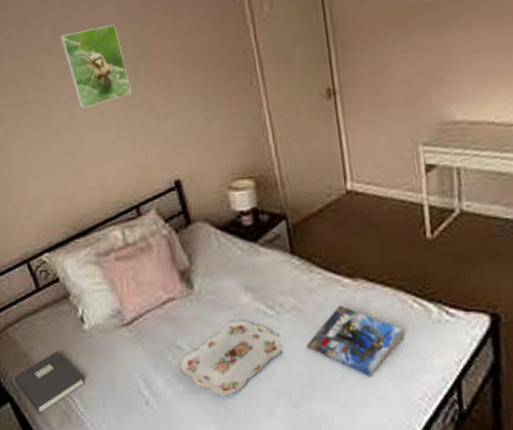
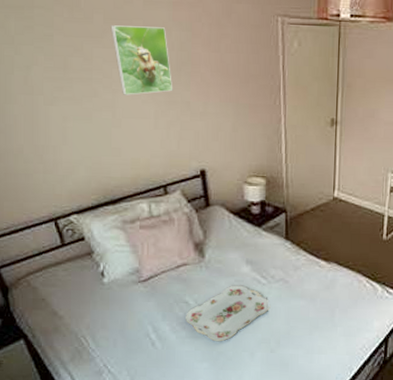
book: present [14,351,86,413] -> none [30,298,99,350]
magazine: present [307,305,405,377] -> none [287,281,358,333]

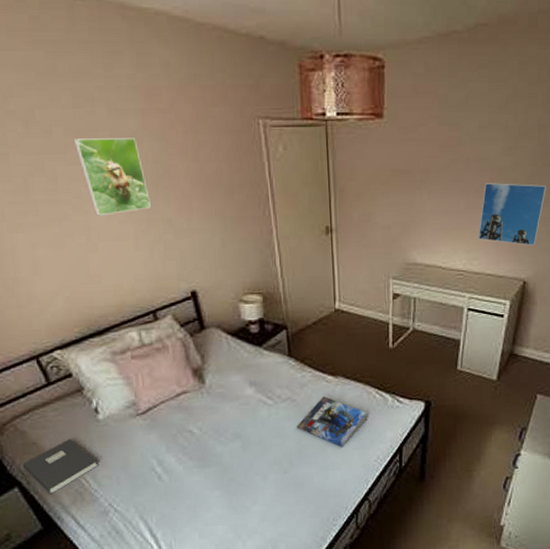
book: none [30,298,99,350] -> present [22,439,100,494]
serving tray: present [186,285,271,342] -> none [191,408,280,469]
magazine: none [287,281,358,333] -> present [297,396,369,448]

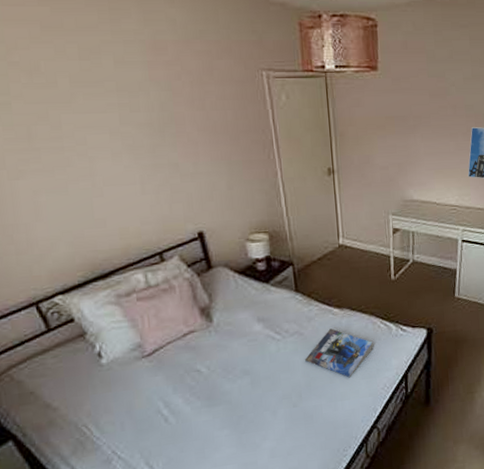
book: present [22,439,100,494] -> none [18,386,102,446]
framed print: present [73,138,152,216] -> none [79,88,159,162]

